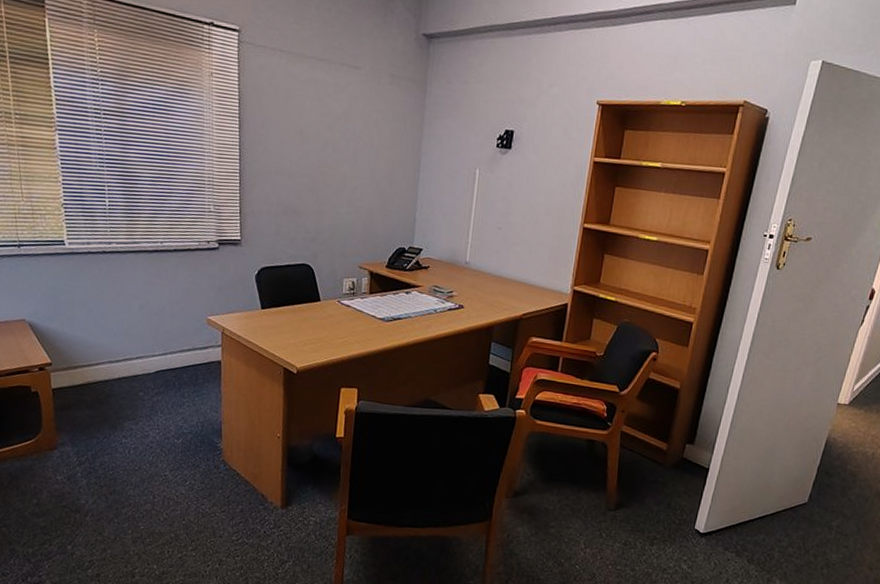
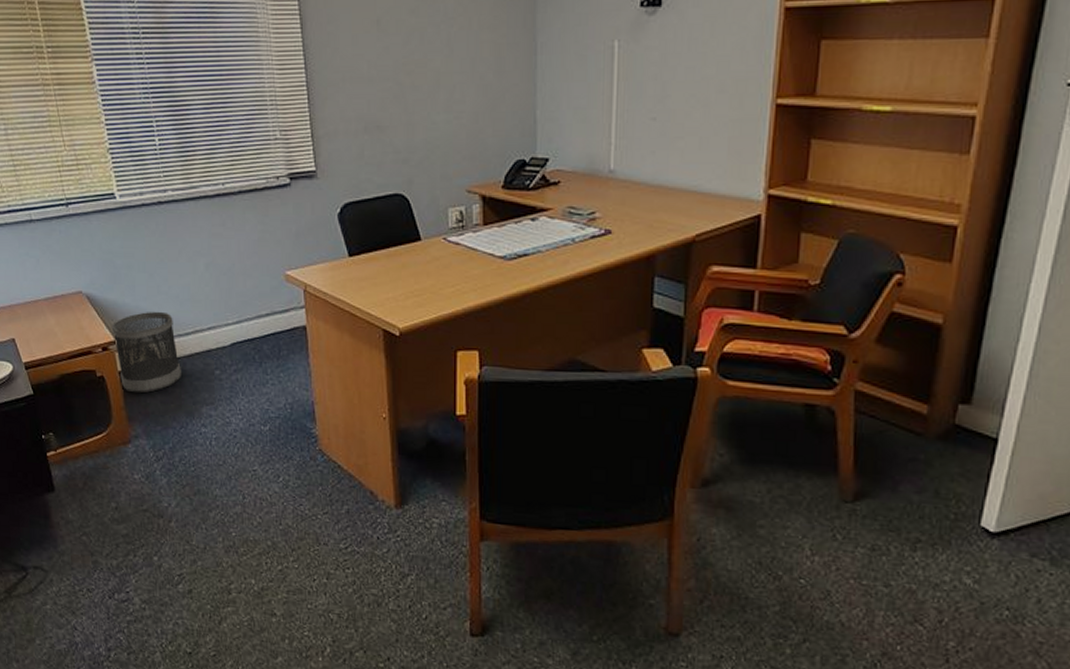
wastebasket: none [49,340,109,408] -> present [111,311,181,394]

